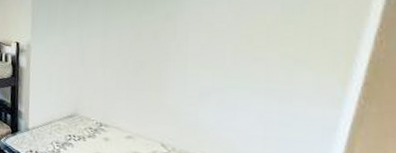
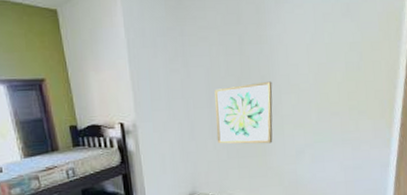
wall art: none [107,17,179,80] -> present [214,81,273,144]

